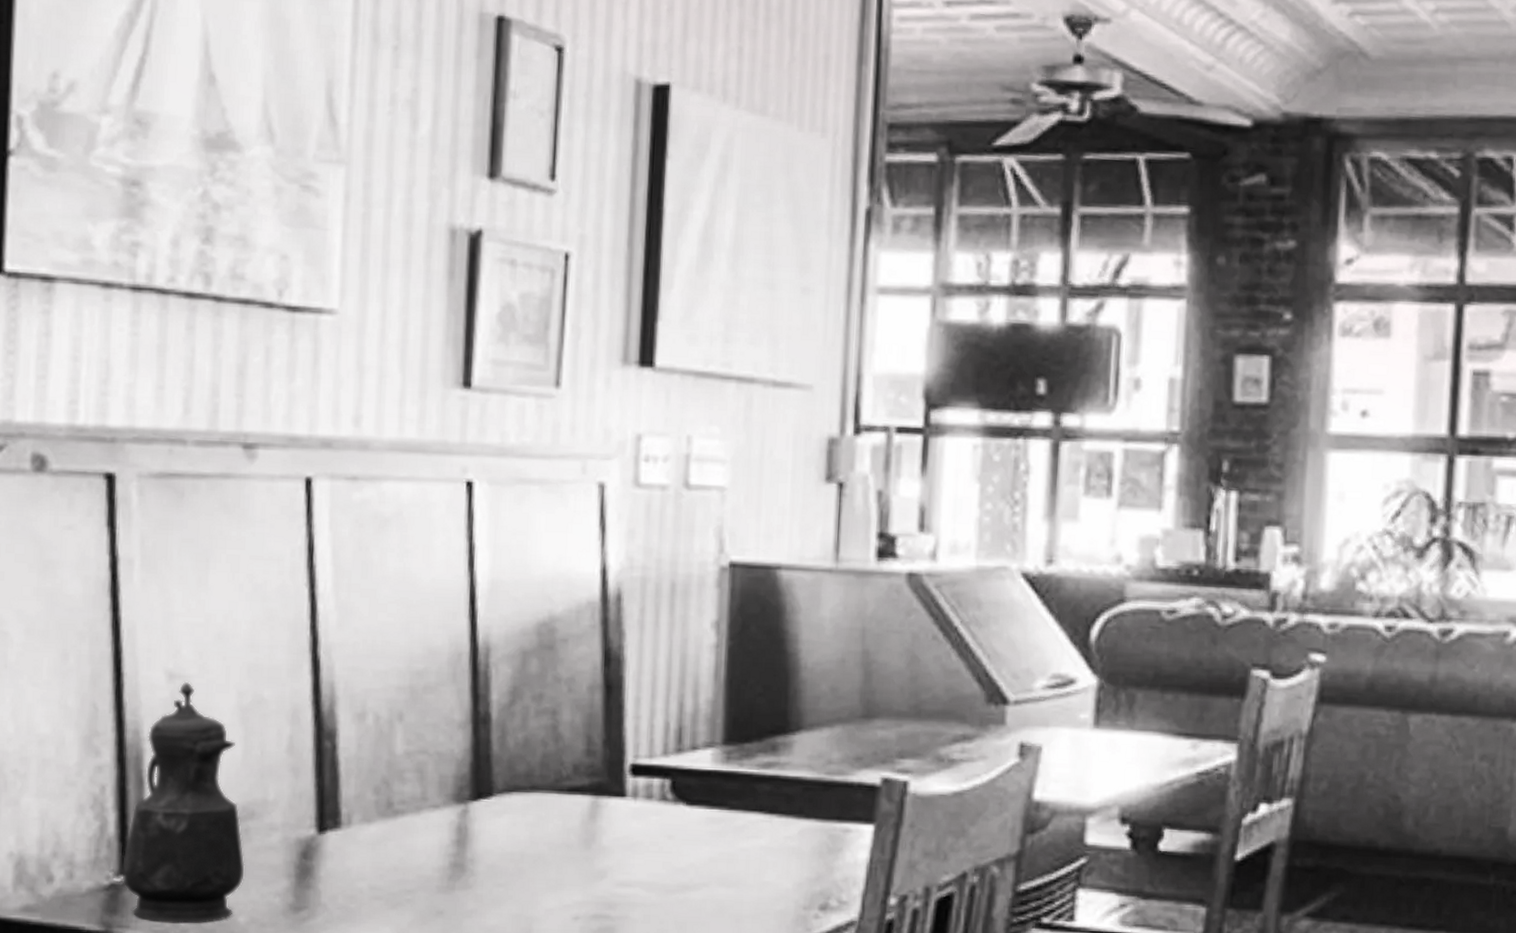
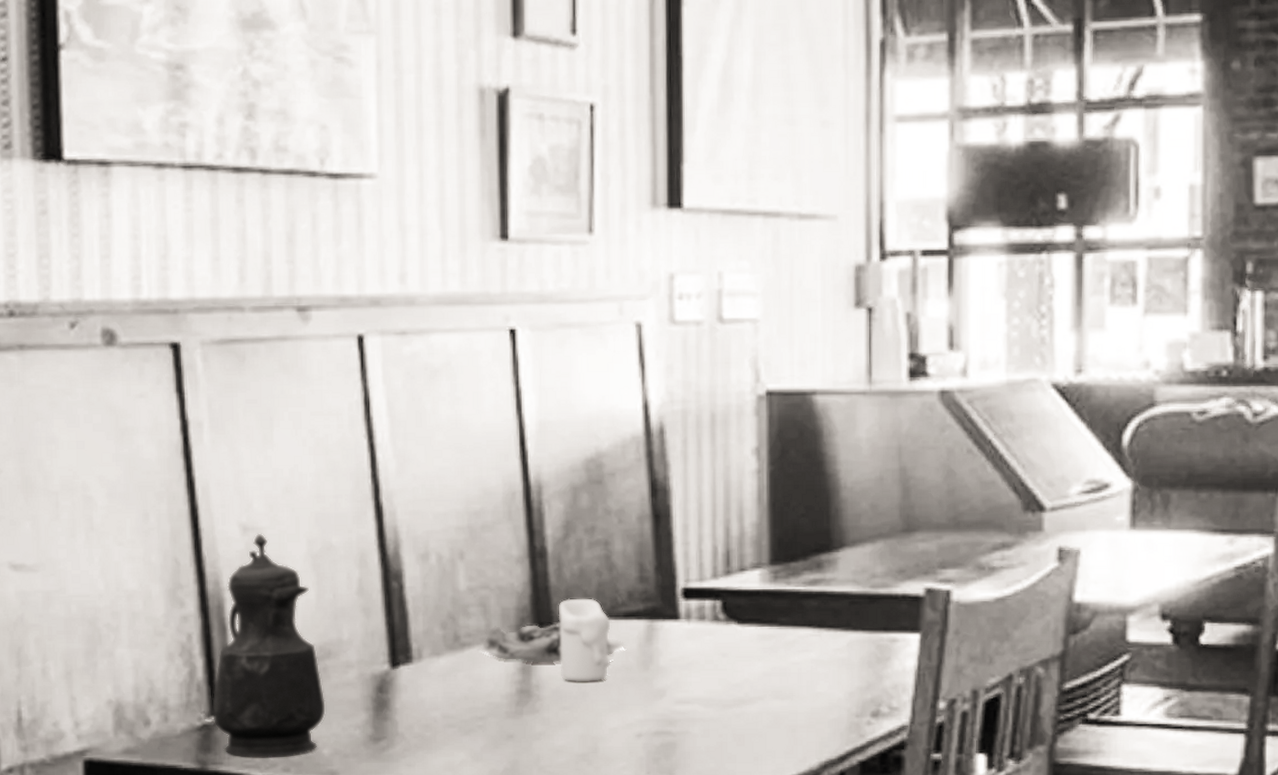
salad plate: none [412,794,568,837] -> present [479,623,625,663]
candle: none [496,769,553,859] -> present [558,598,610,682]

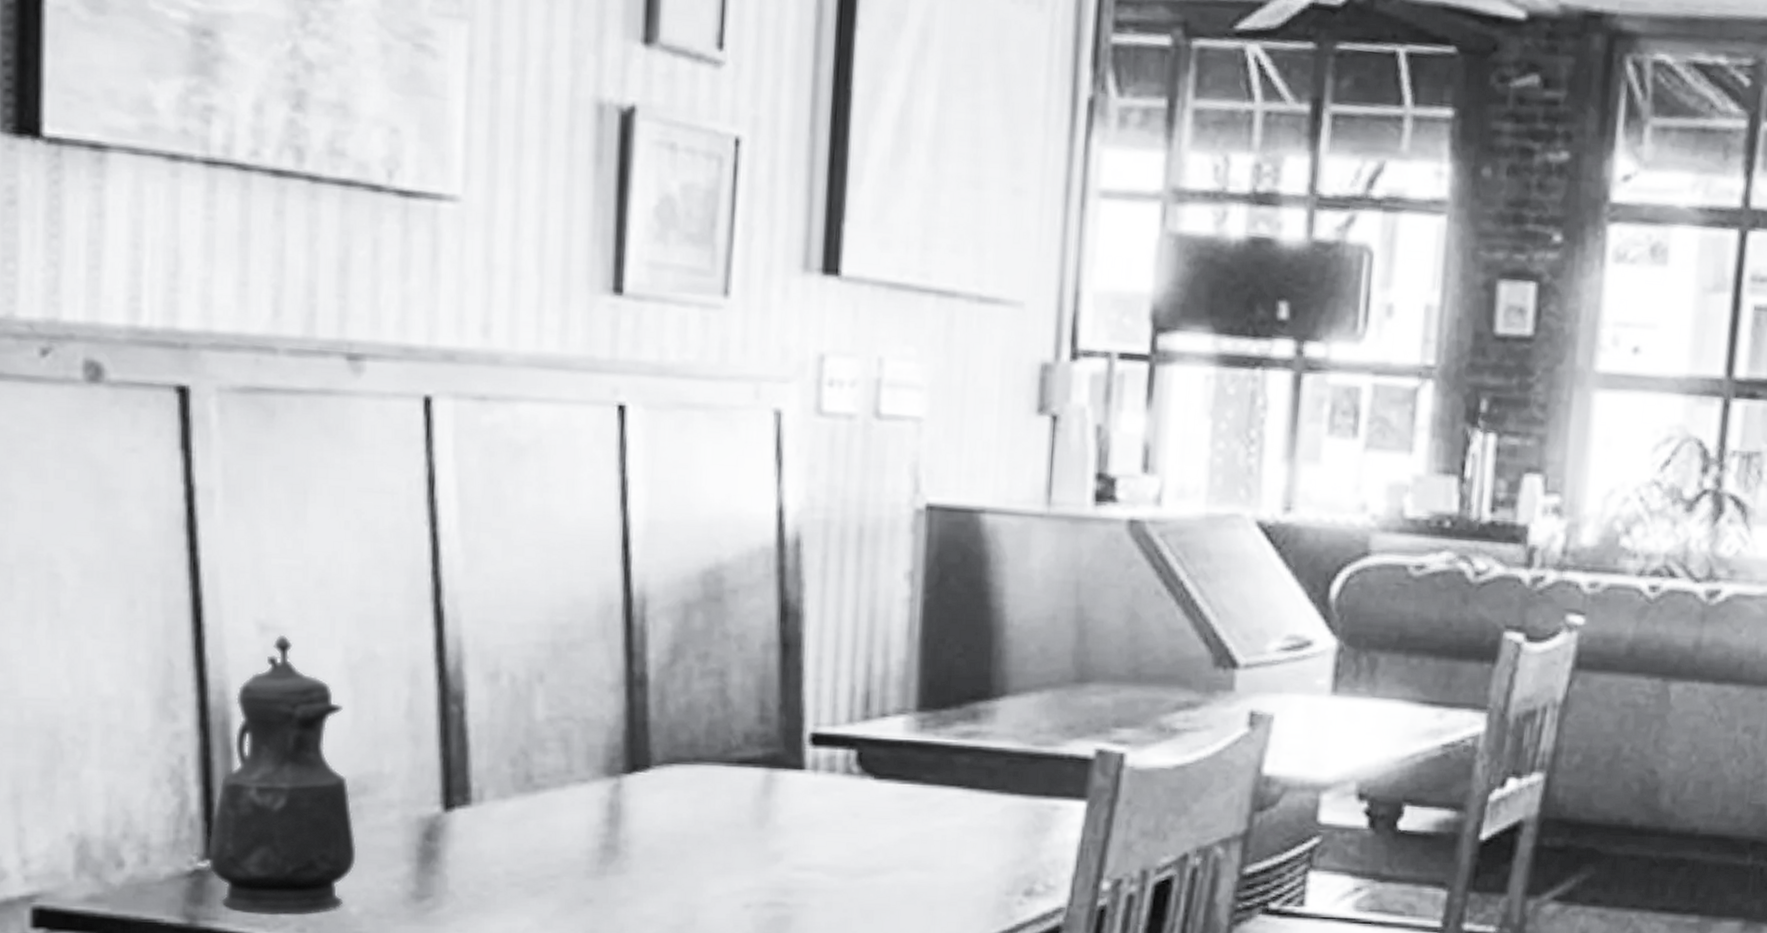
salad plate: present [479,623,625,663] -> none [556,766,737,815]
candle: present [558,598,610,682] -> none [654,737,720,840]

